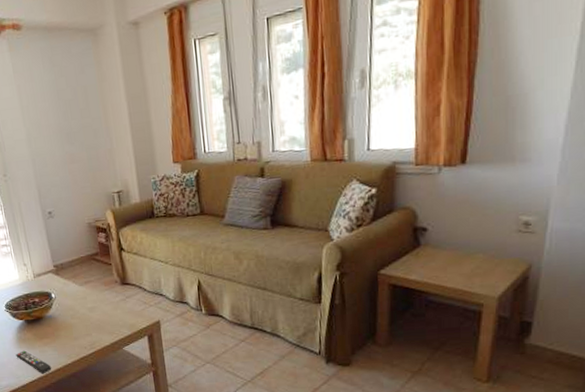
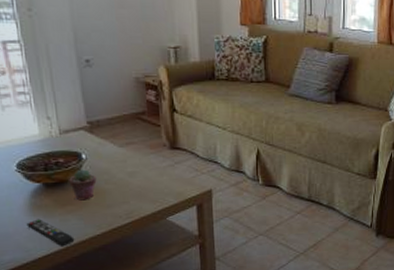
potted succulent: none [43,306,65,334] -> present [69,169,97,201]

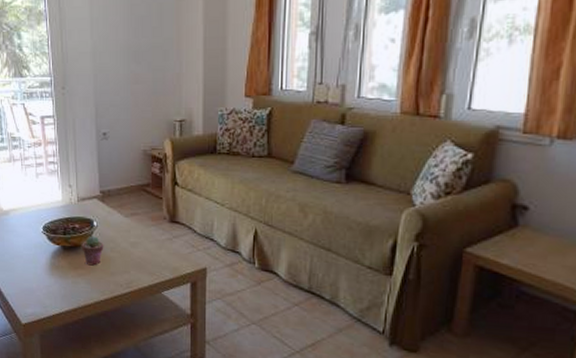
remote control: present [26,219,75,247] -> none [46,278,82,308]

